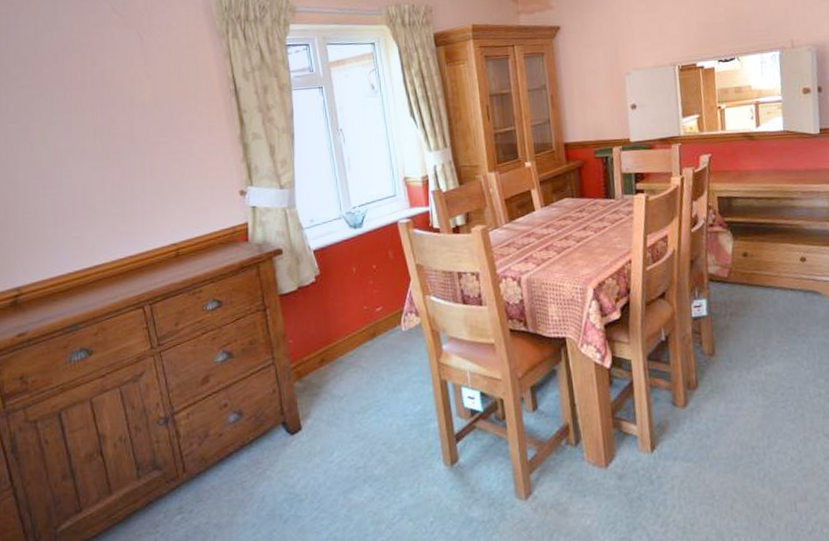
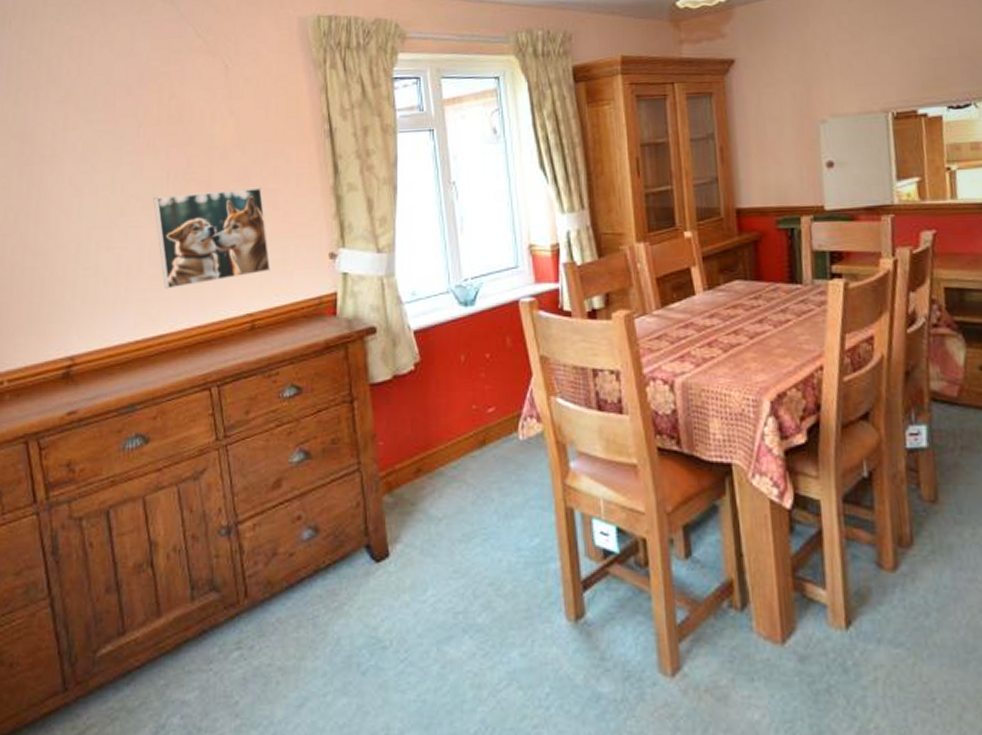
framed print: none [83,139,190,227] -> present [153,187,271,289]

